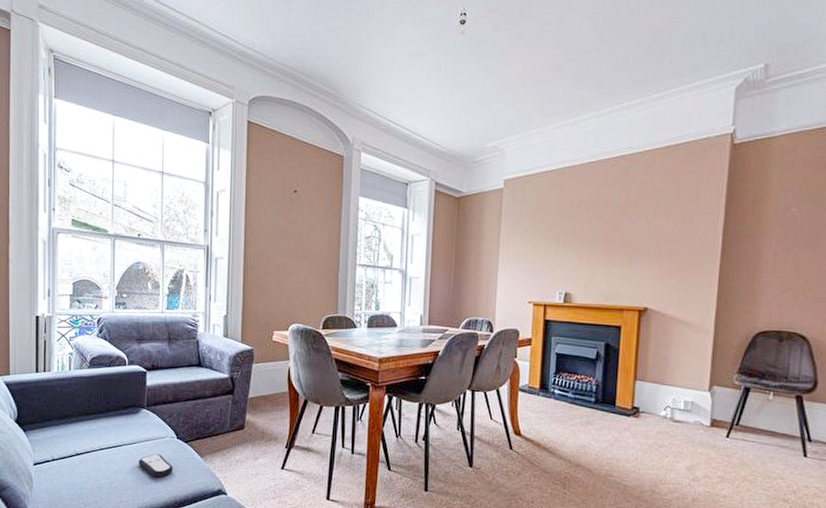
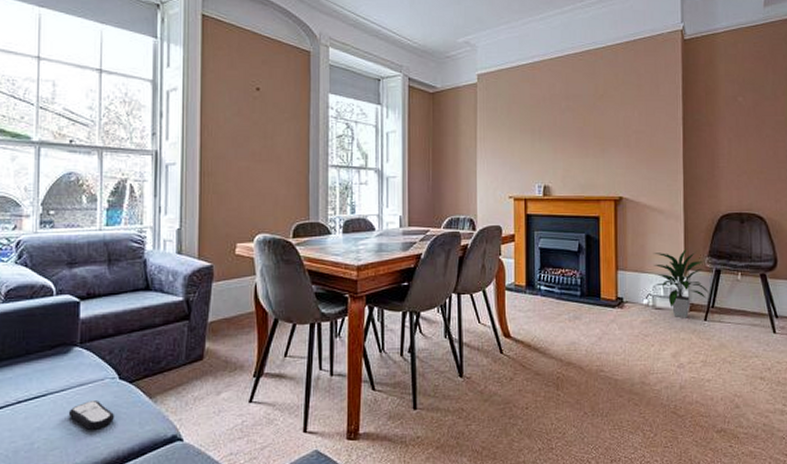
indoor plant: none [673,363,735,433] -> present [653,248,710,318]

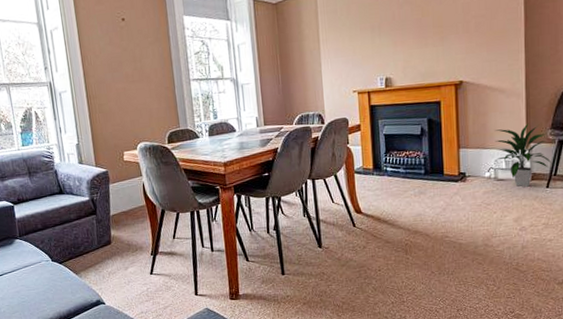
remote control: present [68,400,115,430] -> none [20,277,54,298]

